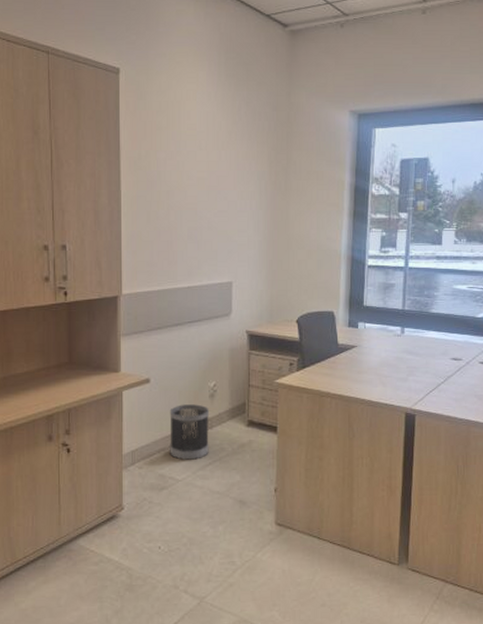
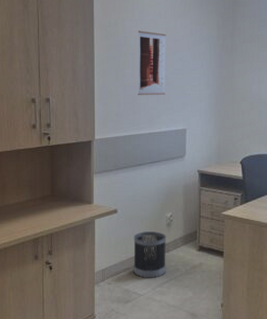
wall art: none [173,164,208,241] -> present [137,30,166,95]

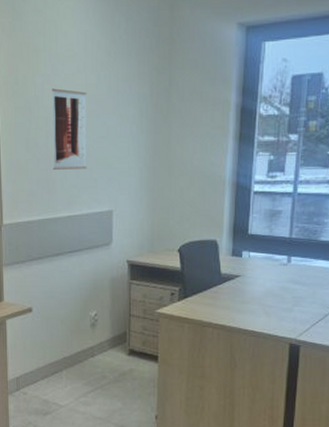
wastebasket: present [133,232,167,278] -> none [52,333,91,387]

